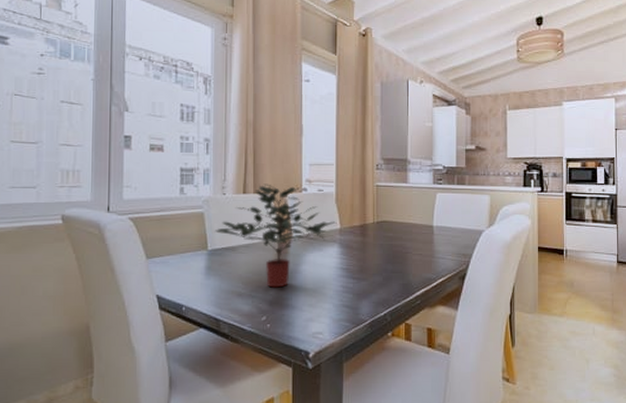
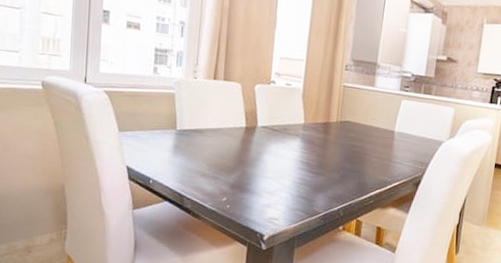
potted plant: present [214,184,337,288] -> none [184,72,302,173]

